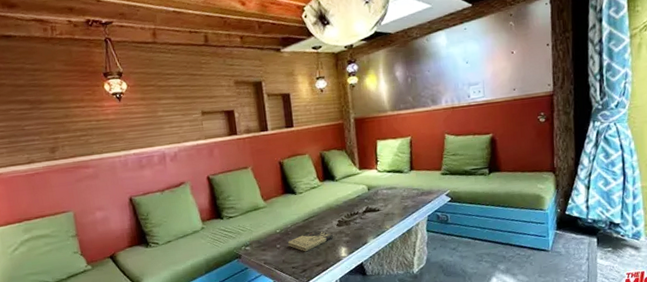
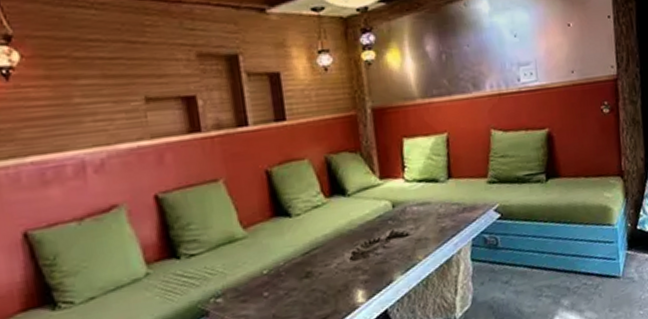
book: present [287,229,333,252] -> none [279,266,345,300]

